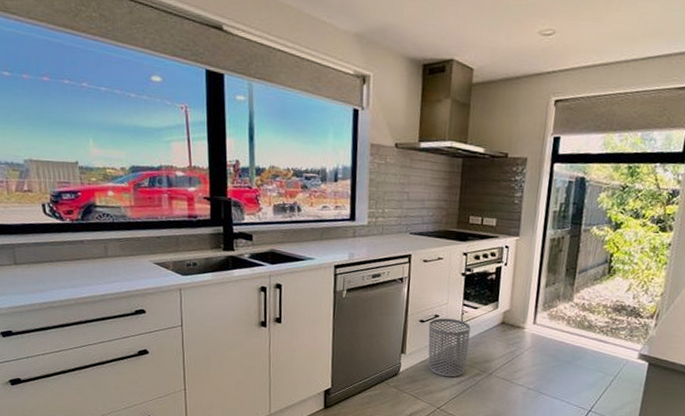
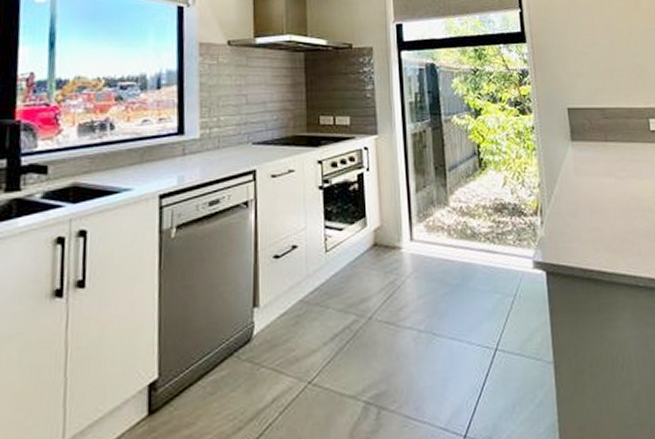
waste bin: present [428,318,471,378] -> none [286,247,338,333]

